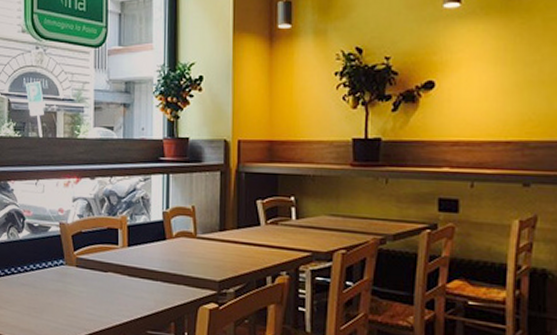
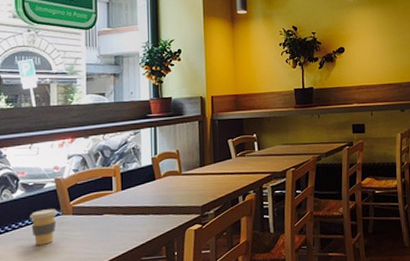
coffee cup: none [35,255,62,295] -> present [30,209,58,245]

